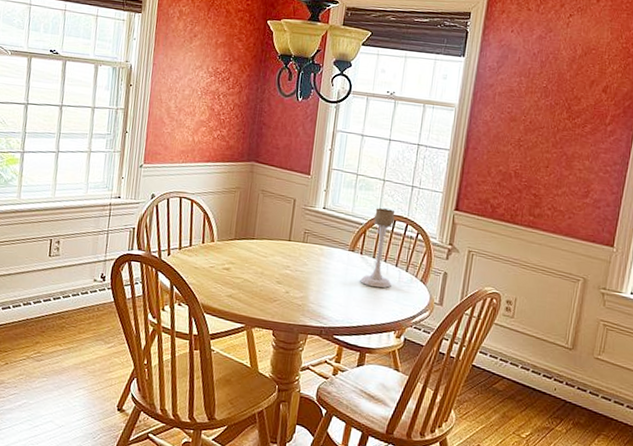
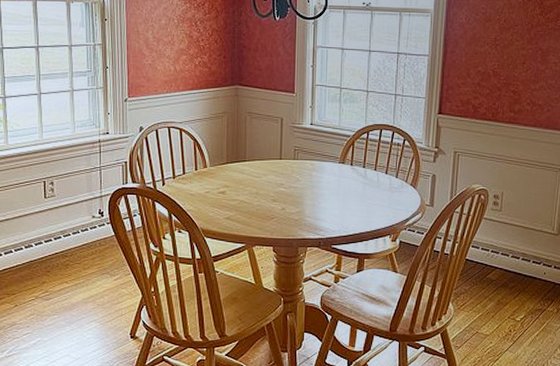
candle holder: present [360,208,395,288] -> none [353,119,383,196]

